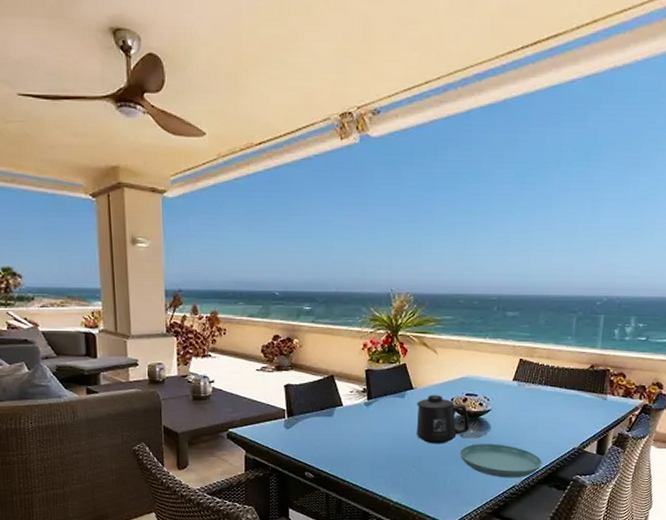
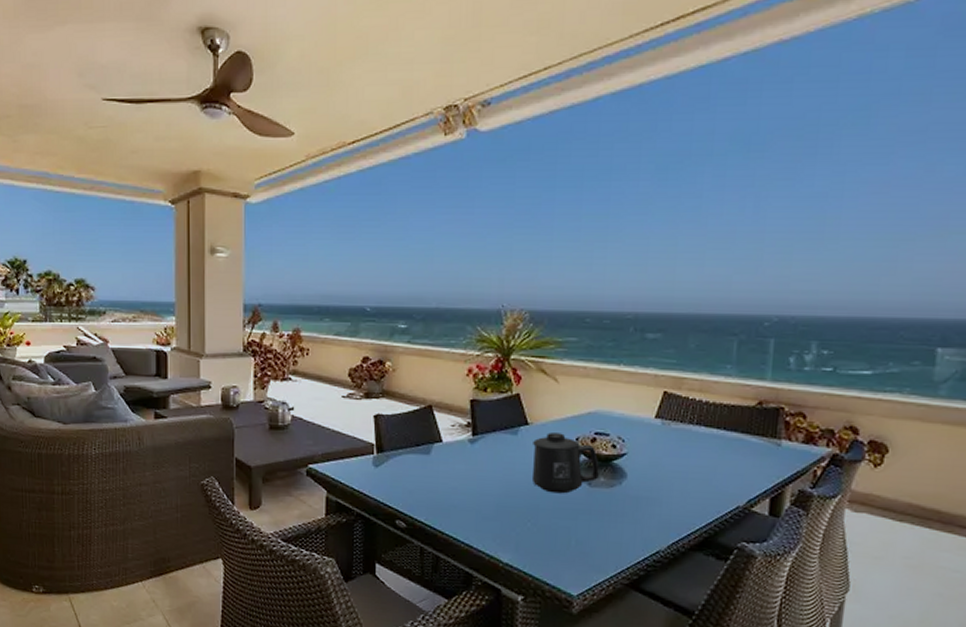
saucer: present [459,443,542,478] -> none [587,495,695,542]

